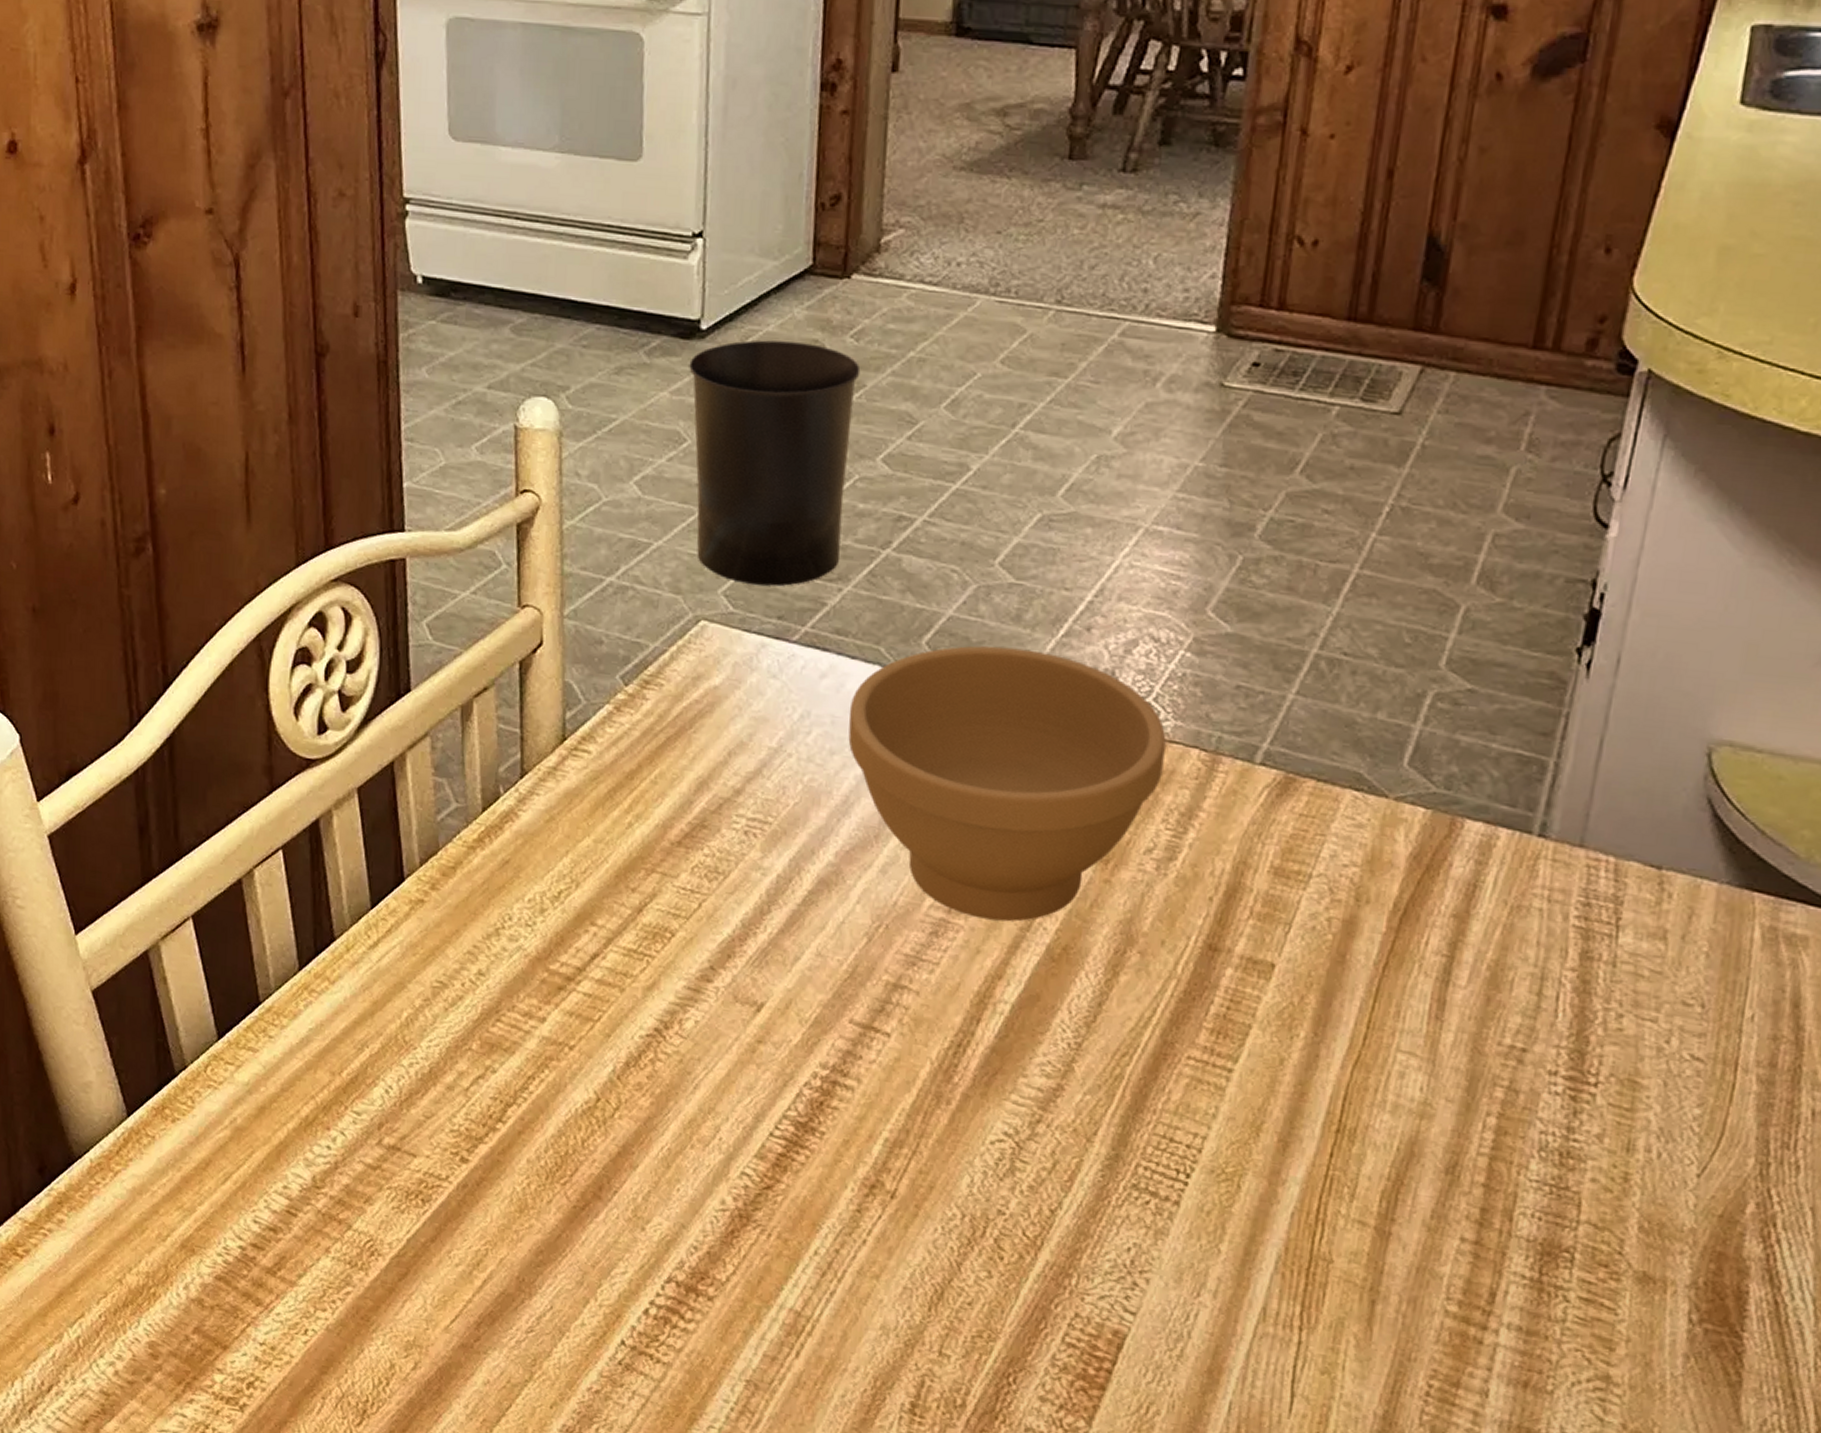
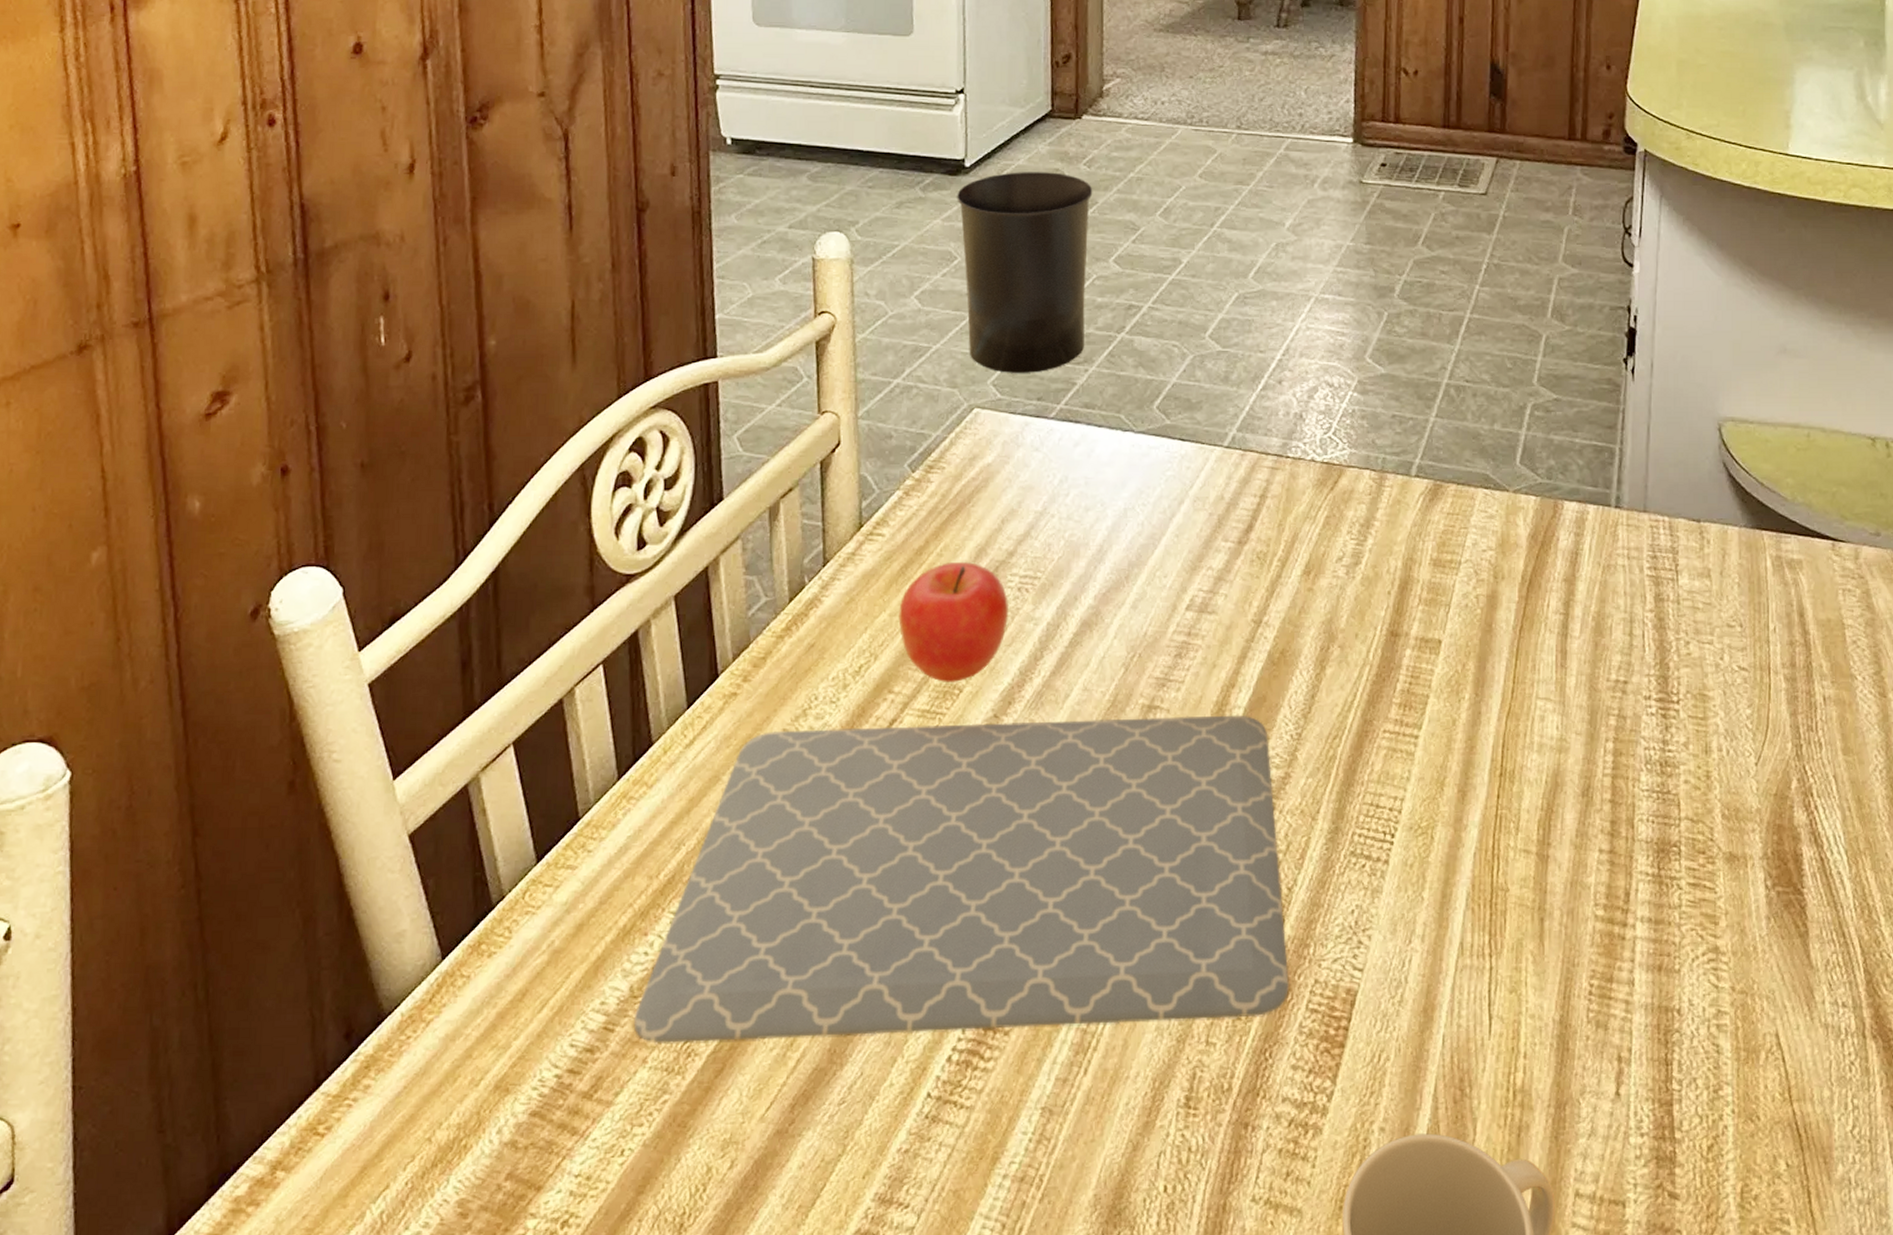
placemat: none [316,946,1044,1338] -> present [633,715,1289,1043]
fruit: none [604,792,732,925] -> present [898,561,1008,682]
bowl: present [848,645,1166,922] -> none [1099,404,1345,637]

